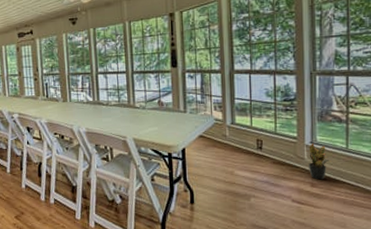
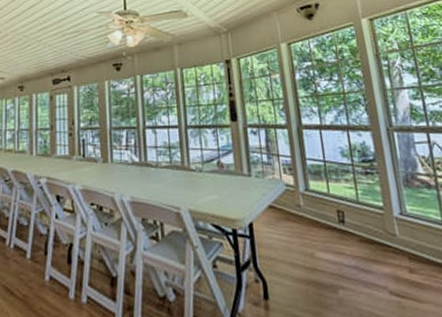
potted plant: present [306,143,331,180] -> none [396,215,428,264]

